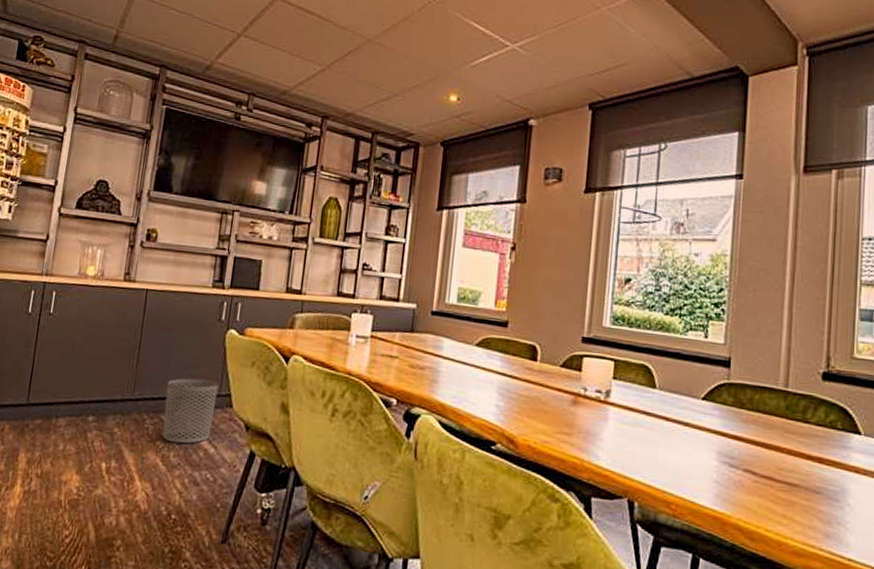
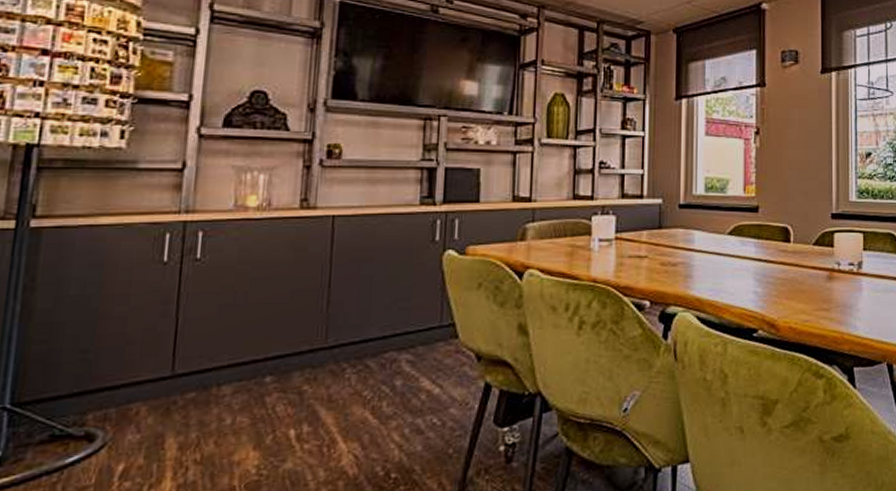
waste bin: present [163,378,219,444] -> none [370,311,438,390]

